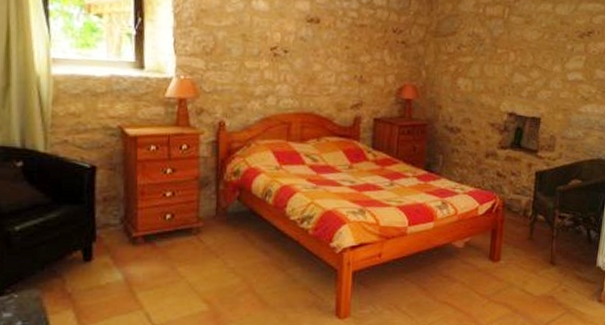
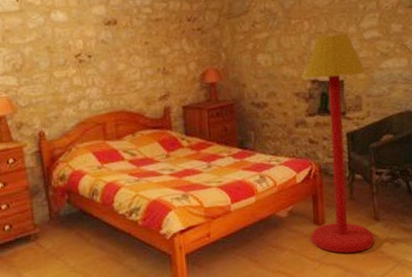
floor lamp: none [484,70,564,295] -> present [304,33,375,254]

